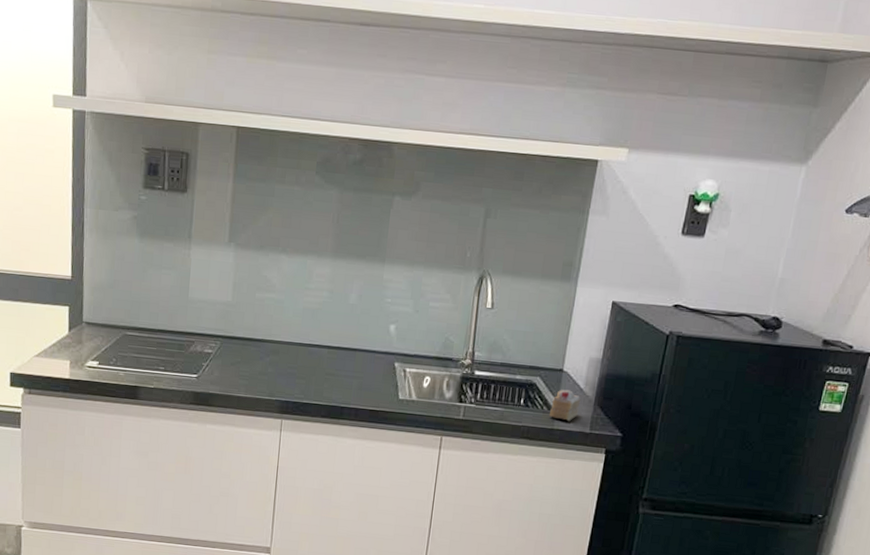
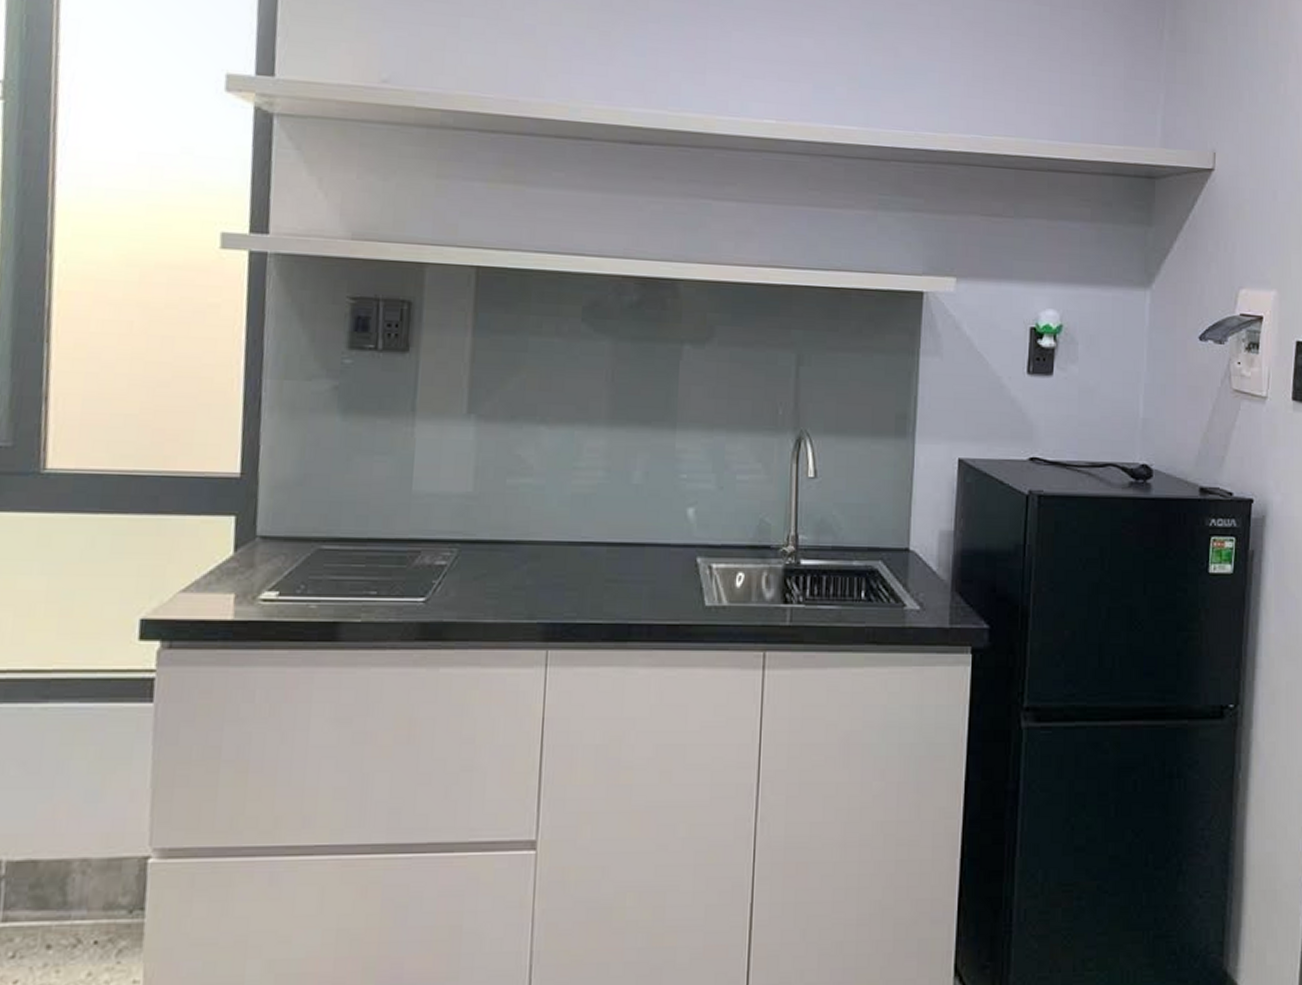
cake slice: present [549,389,581,422] -> none [899,574,935,616]

